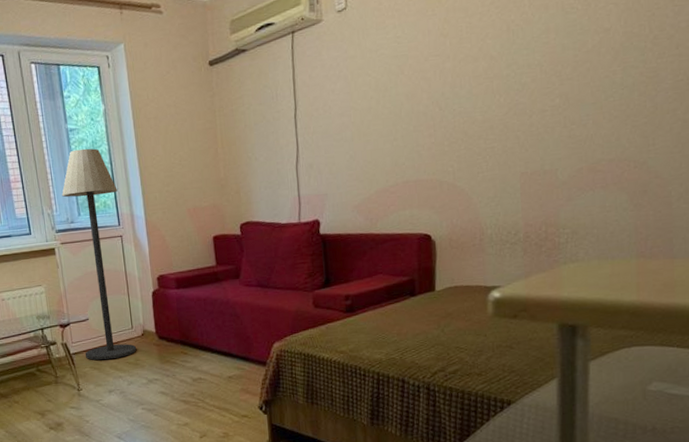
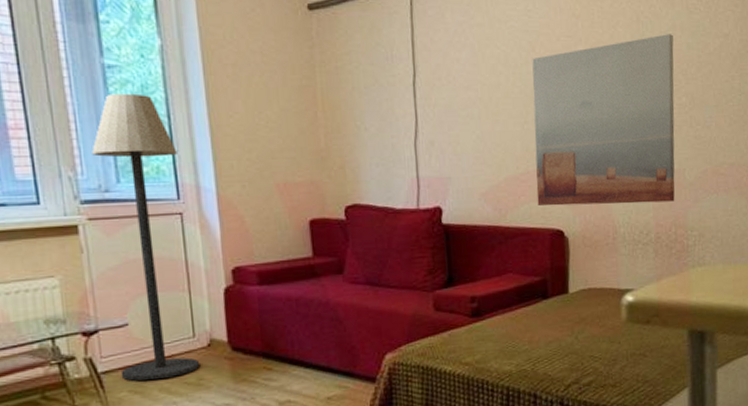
wall art: none [401,38,547,214] -> present [532,34,675,206]

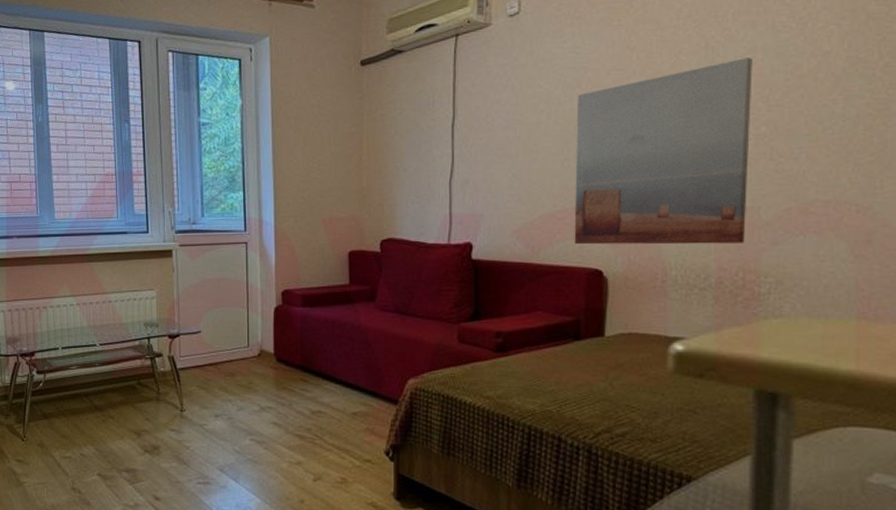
floor lamp: present [92,93,200,381] -> none [186,145,251,380]

